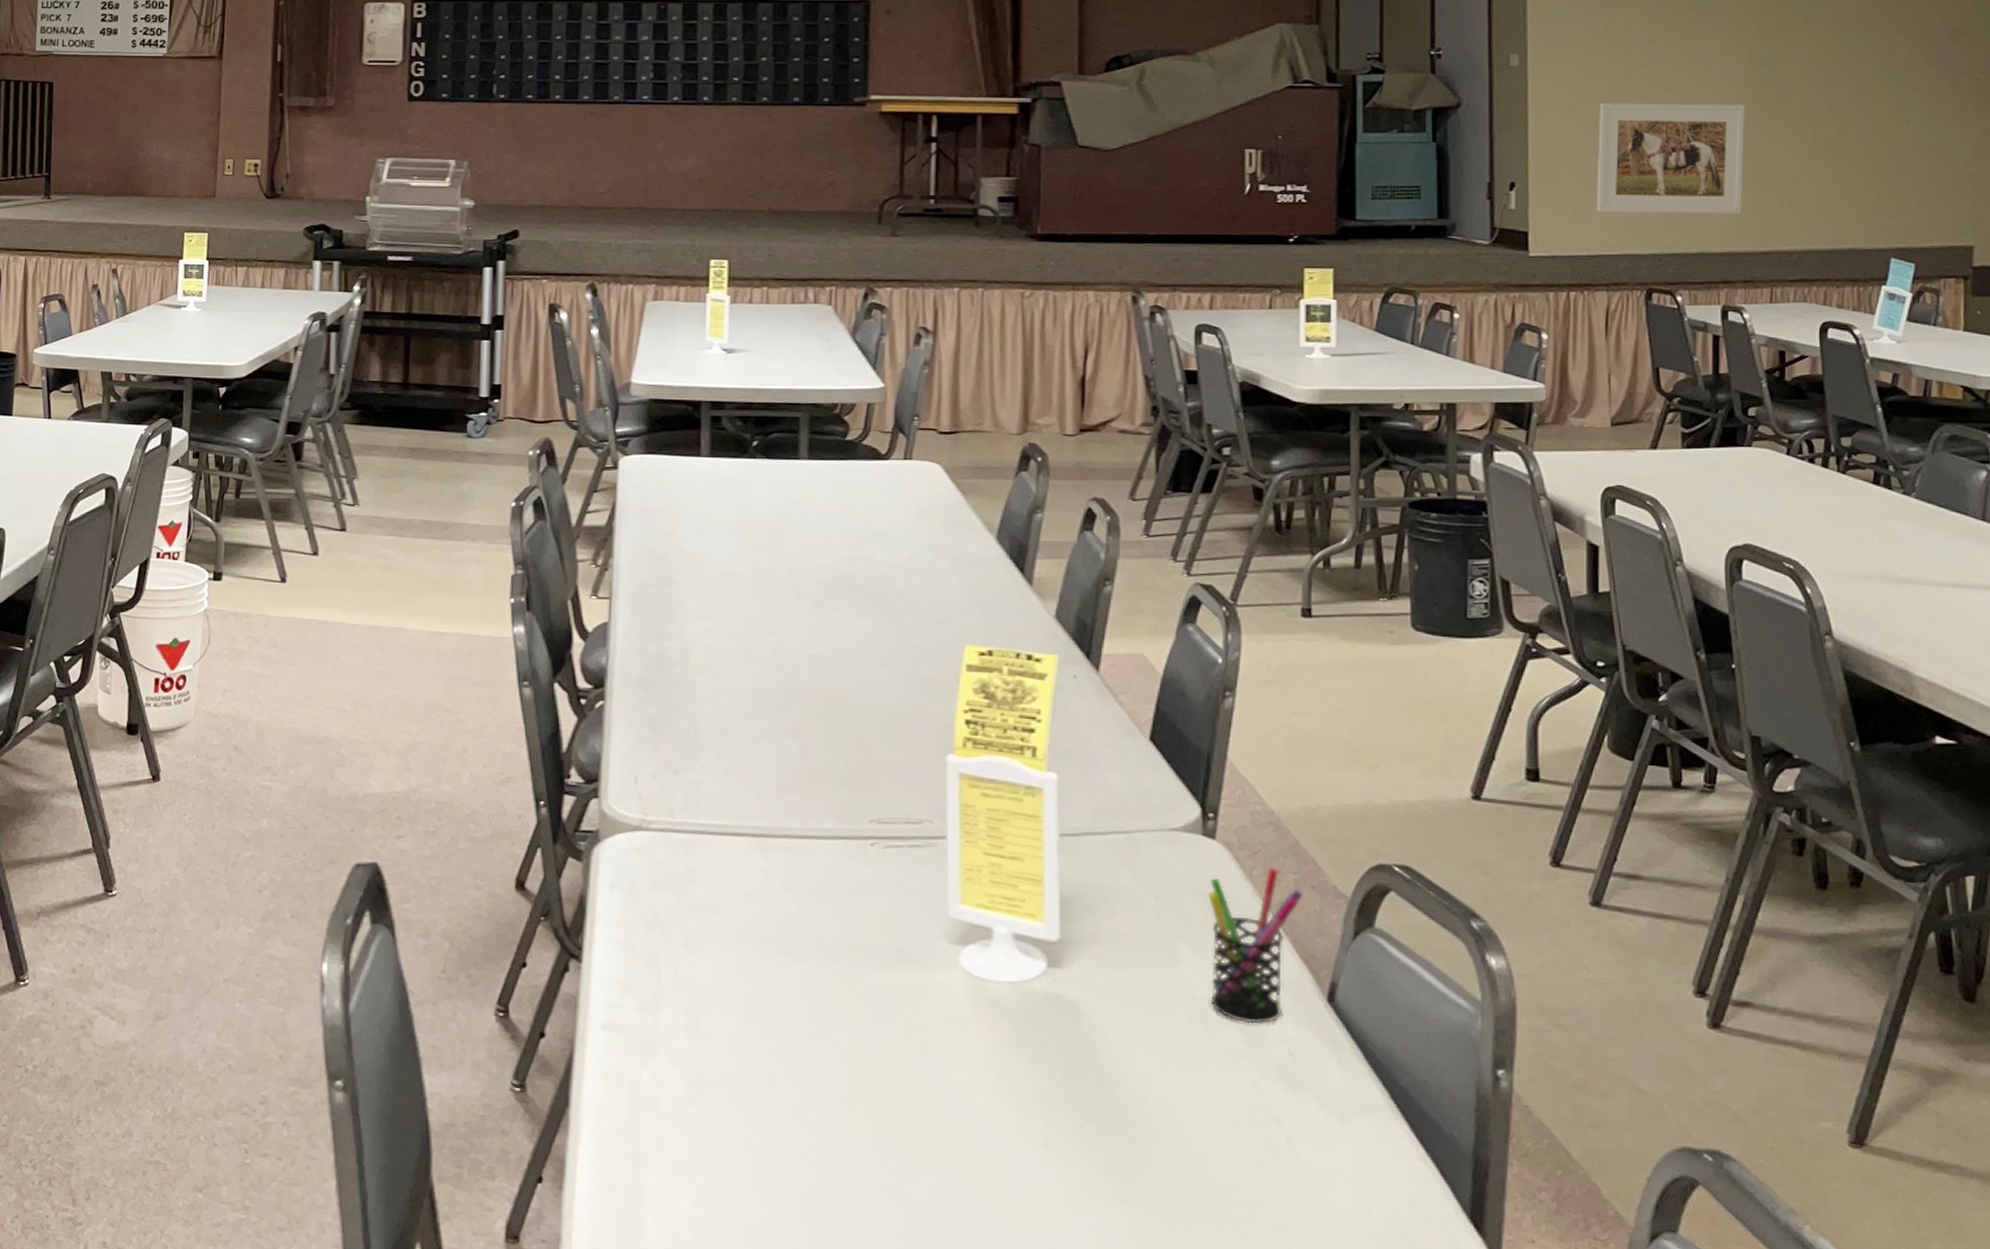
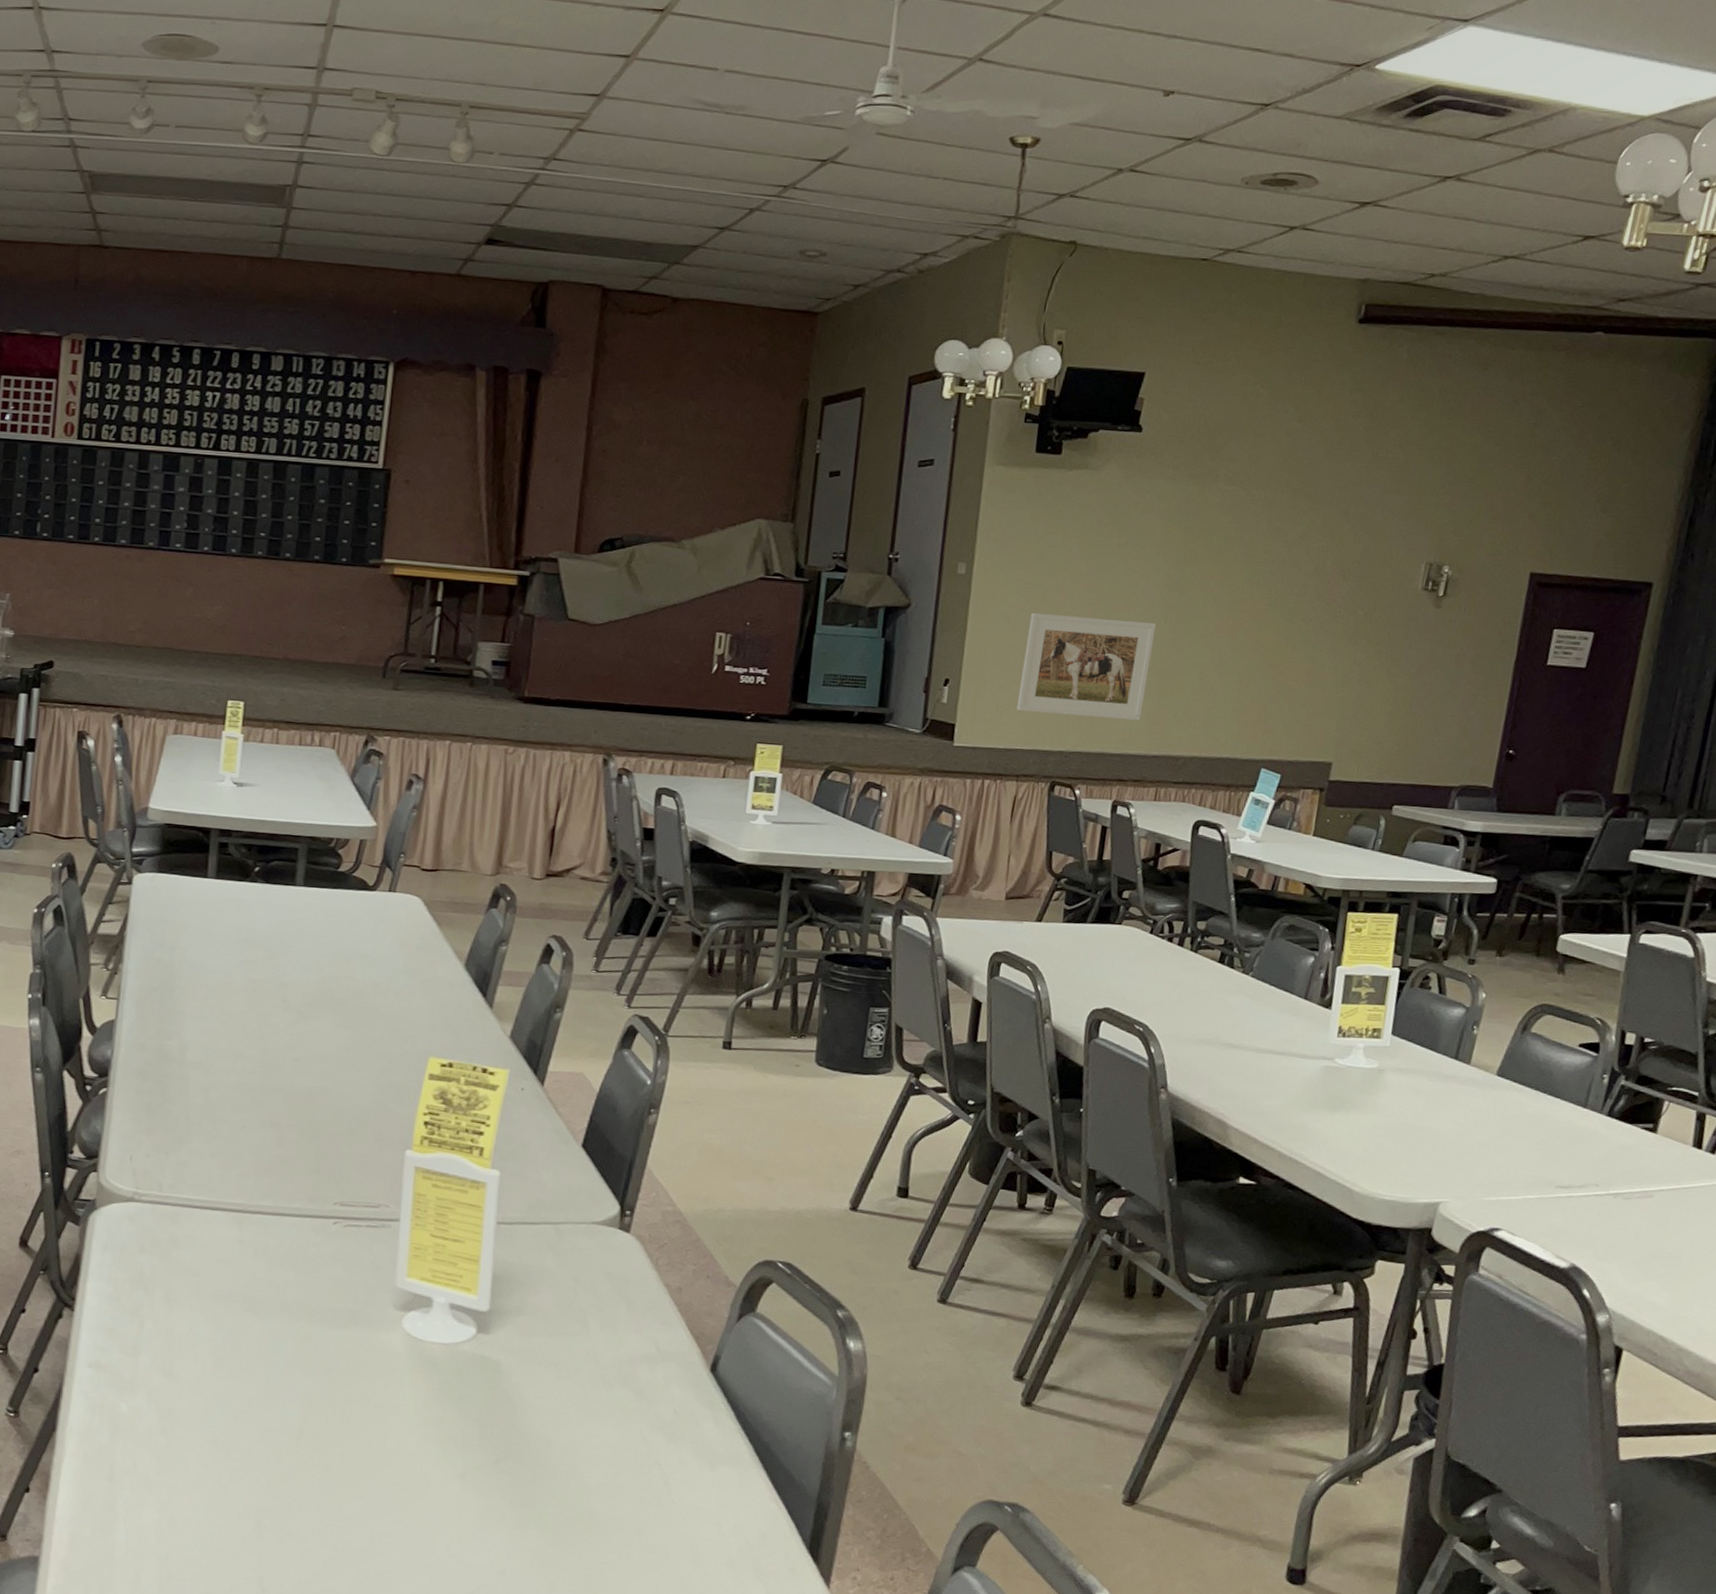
pen holder: present [1207,867,1304,1024] -> none [611,1258,700,1387]

